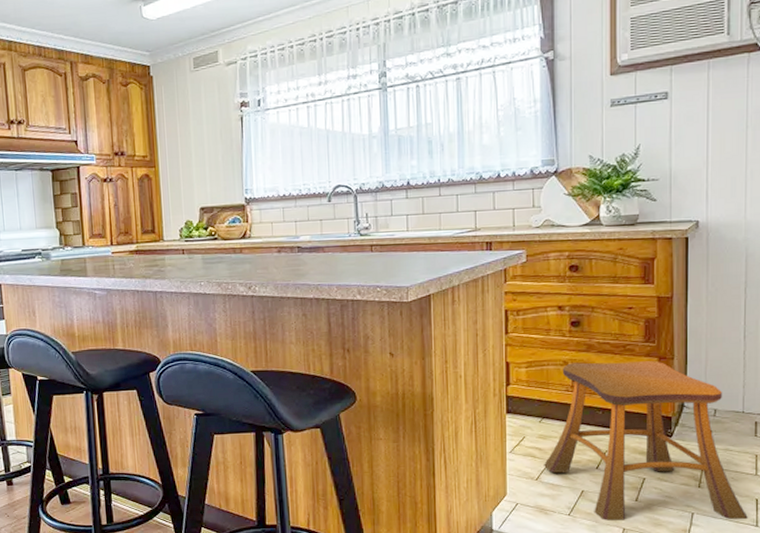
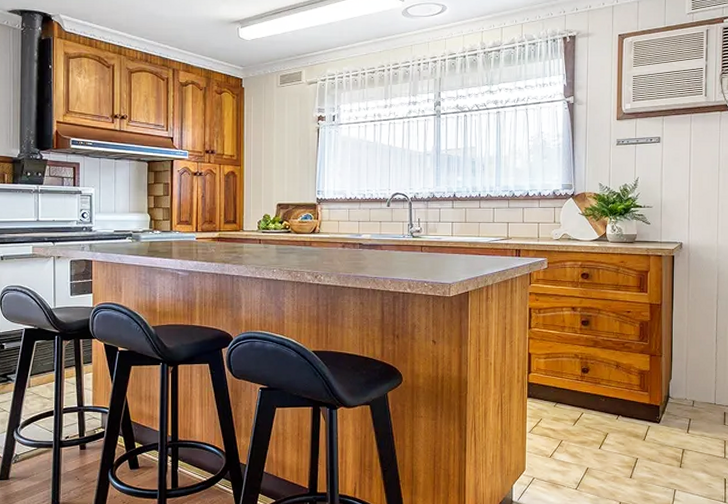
stool: present [543,361,748,521] -> none [556,356,718,497]

